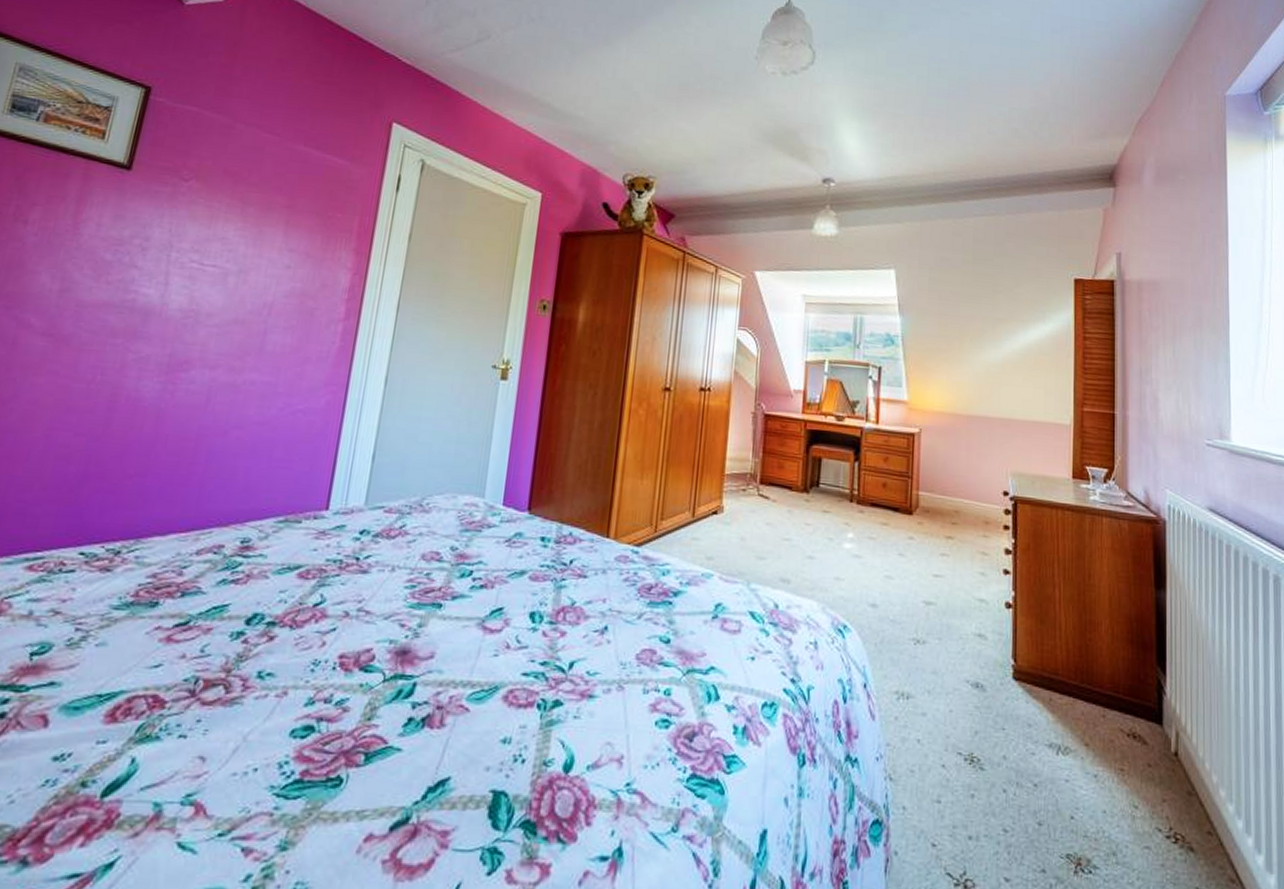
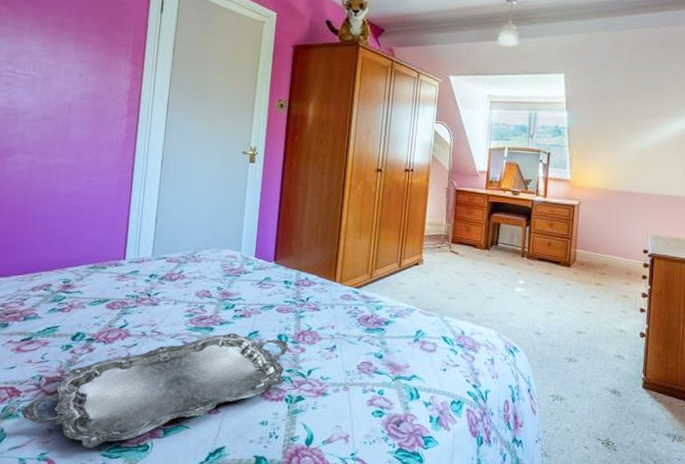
serving tray: none [163,610,544,784] -> present [21,333,289,448]

